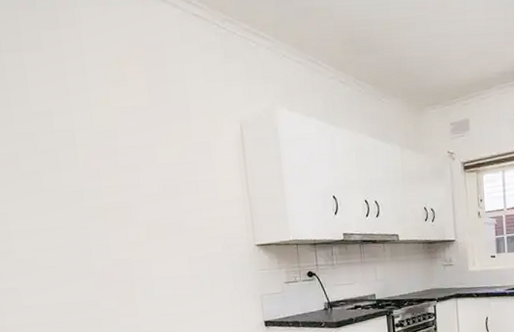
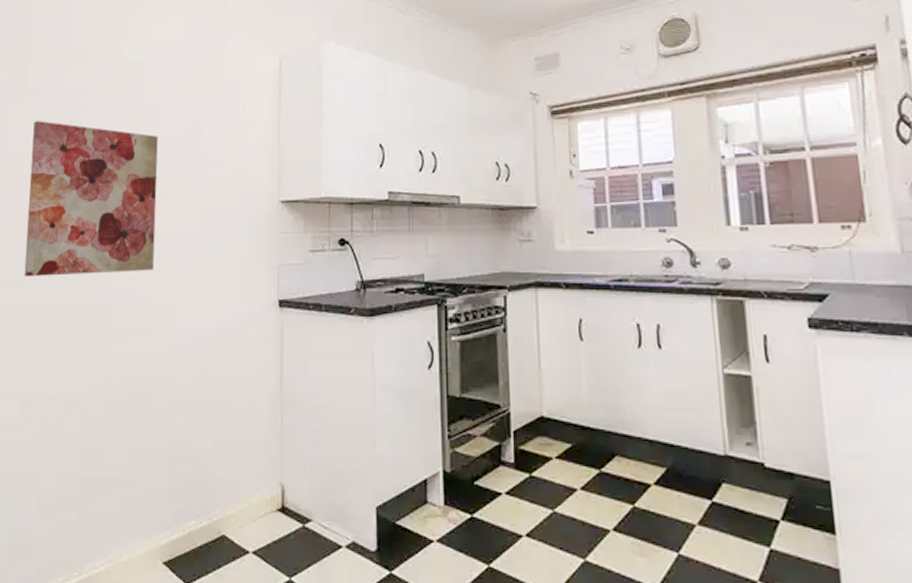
wall art: none [14,183,155,320] -> present [24,121,158,277]

